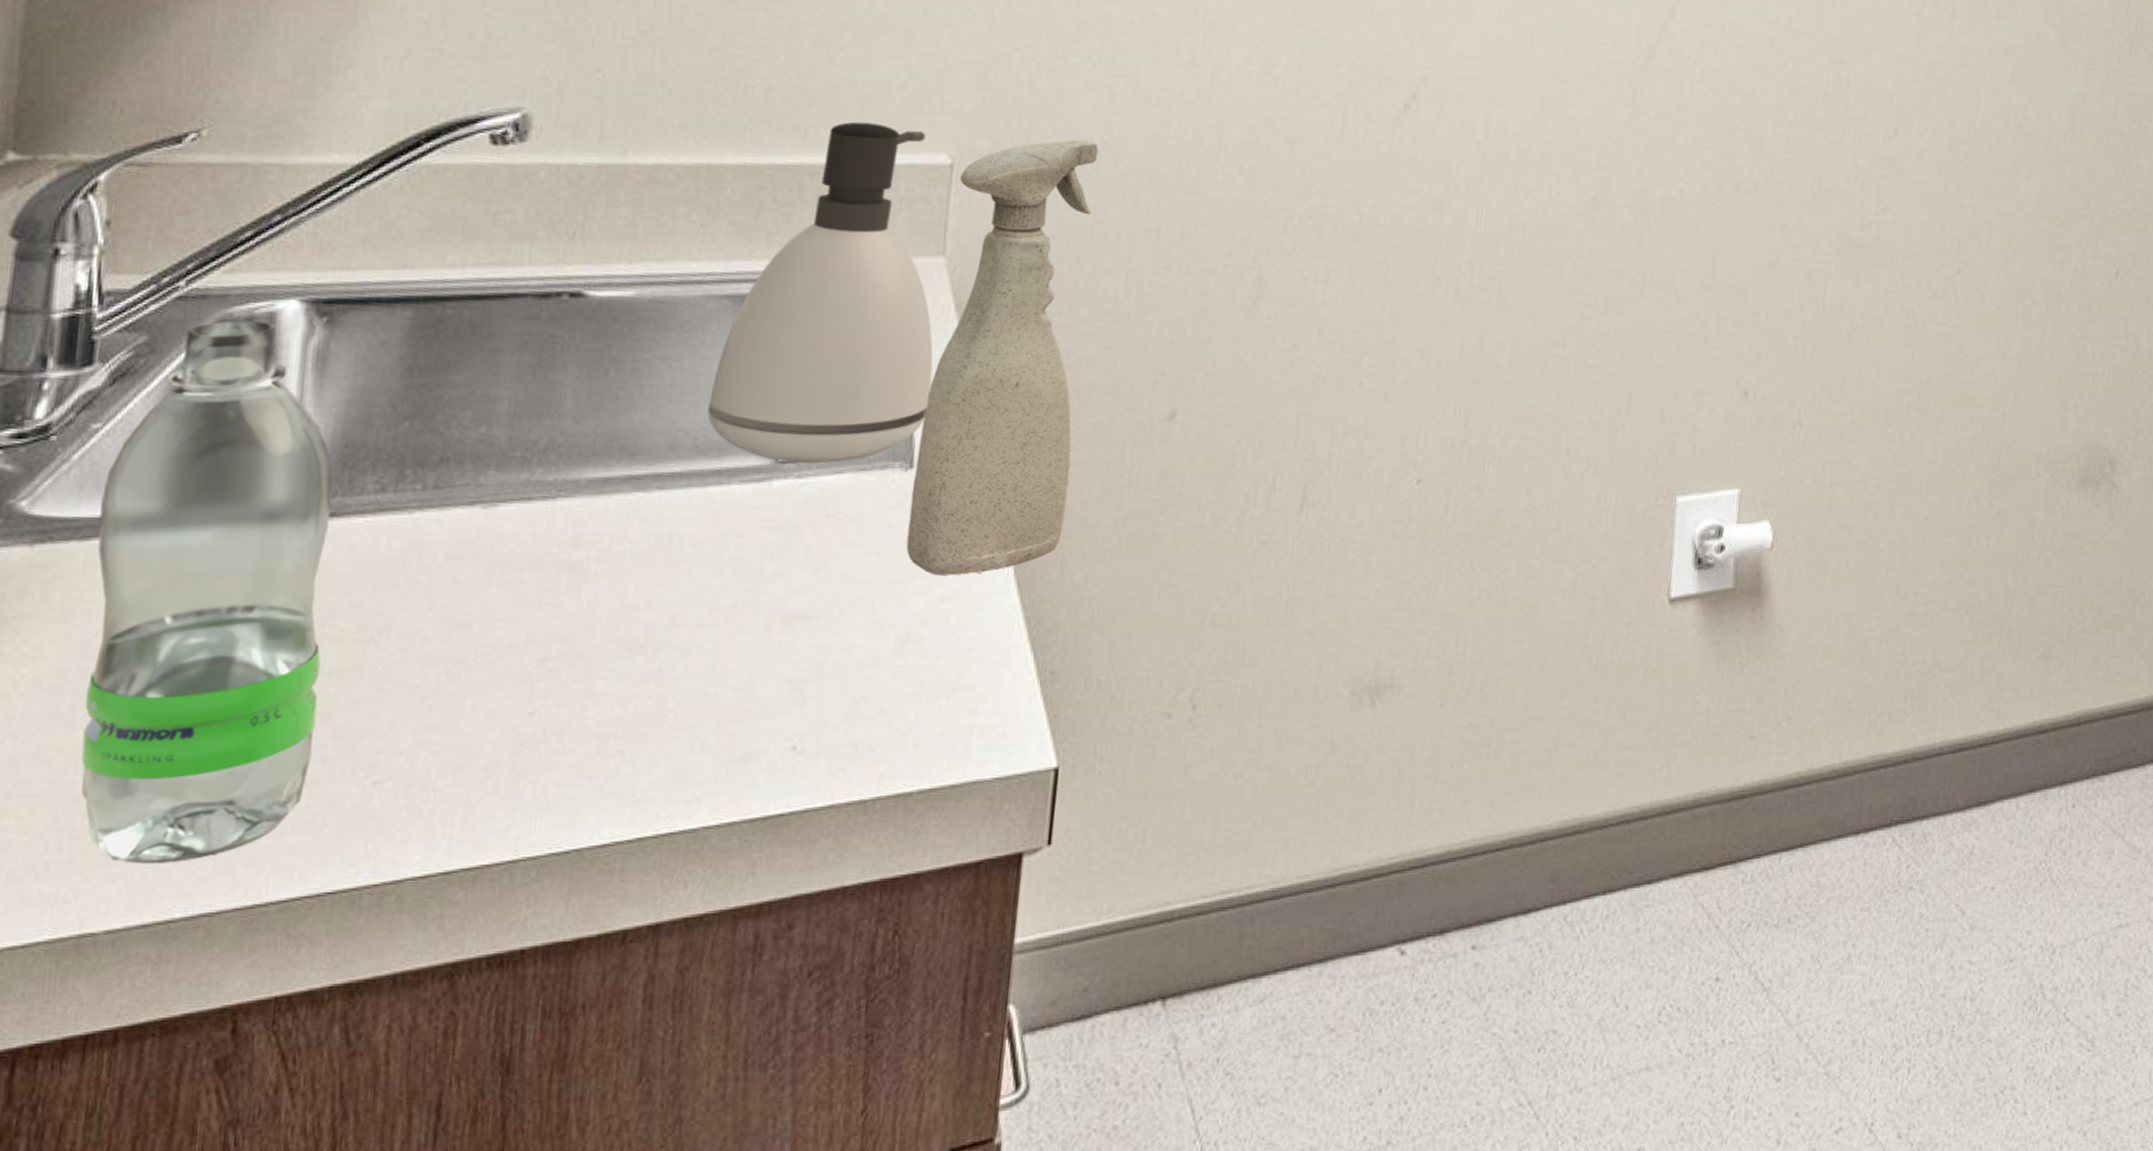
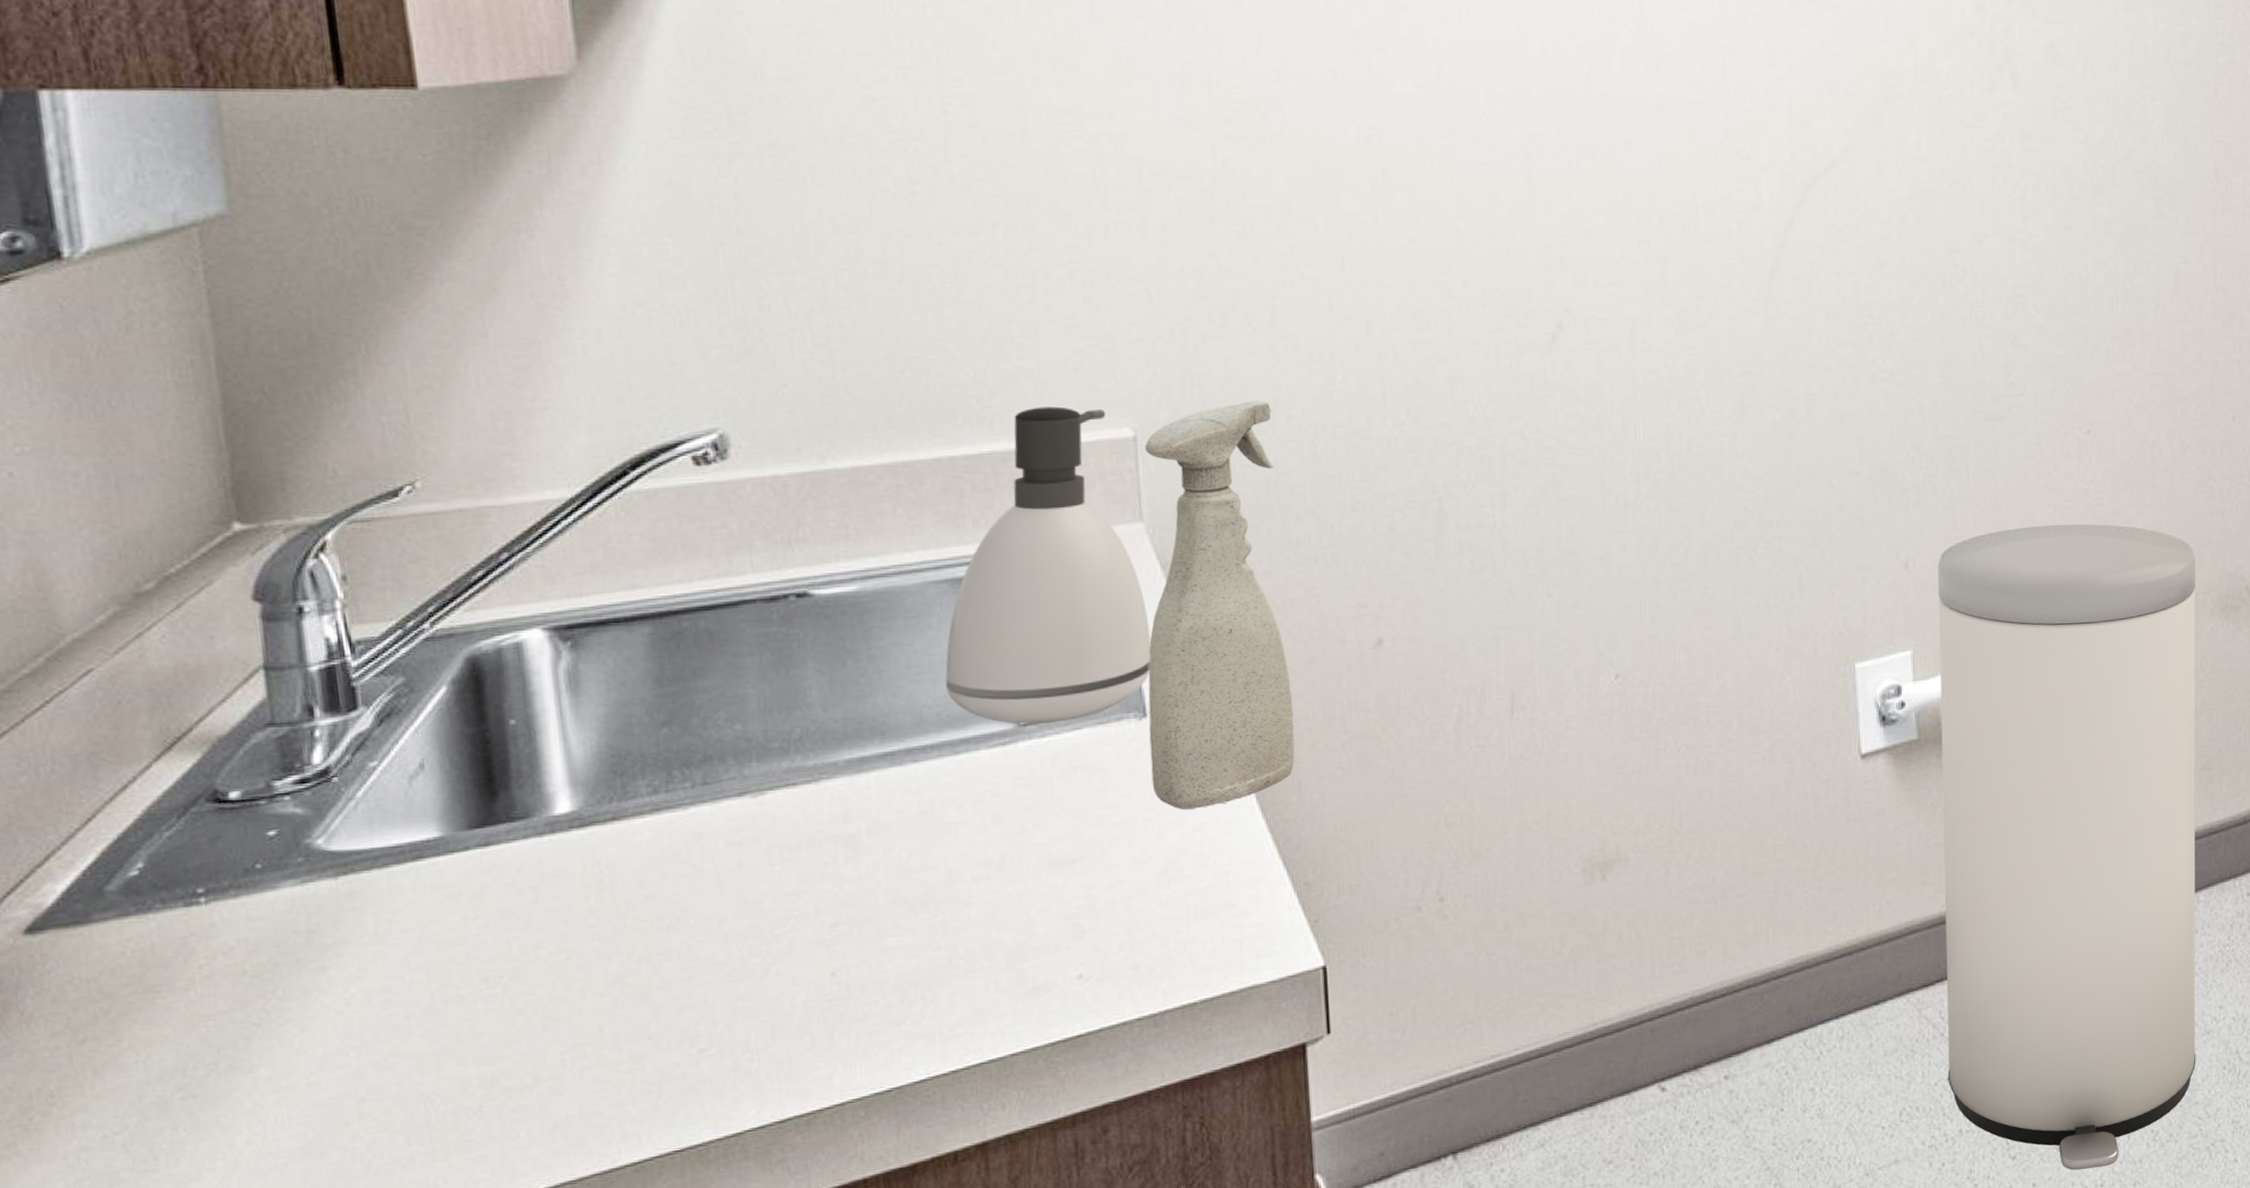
bottle: present [81,320,333,864] -> none [392,652,637,1147]
pedal bin: none [1716,367,2059,1103] -> present [1937,524,2196,1170]

